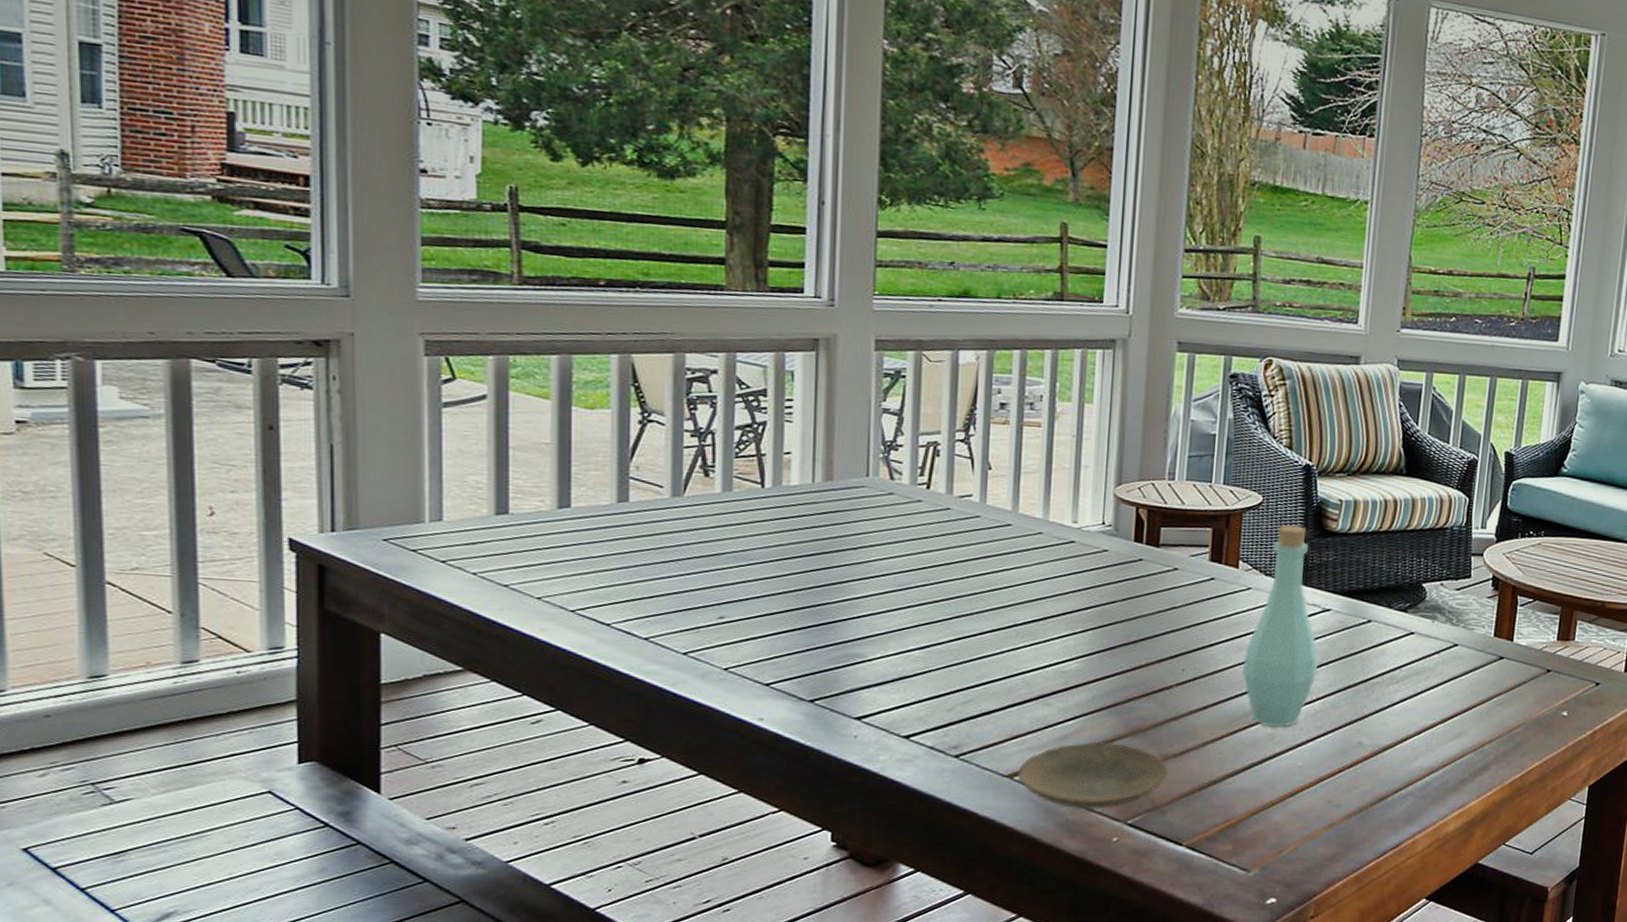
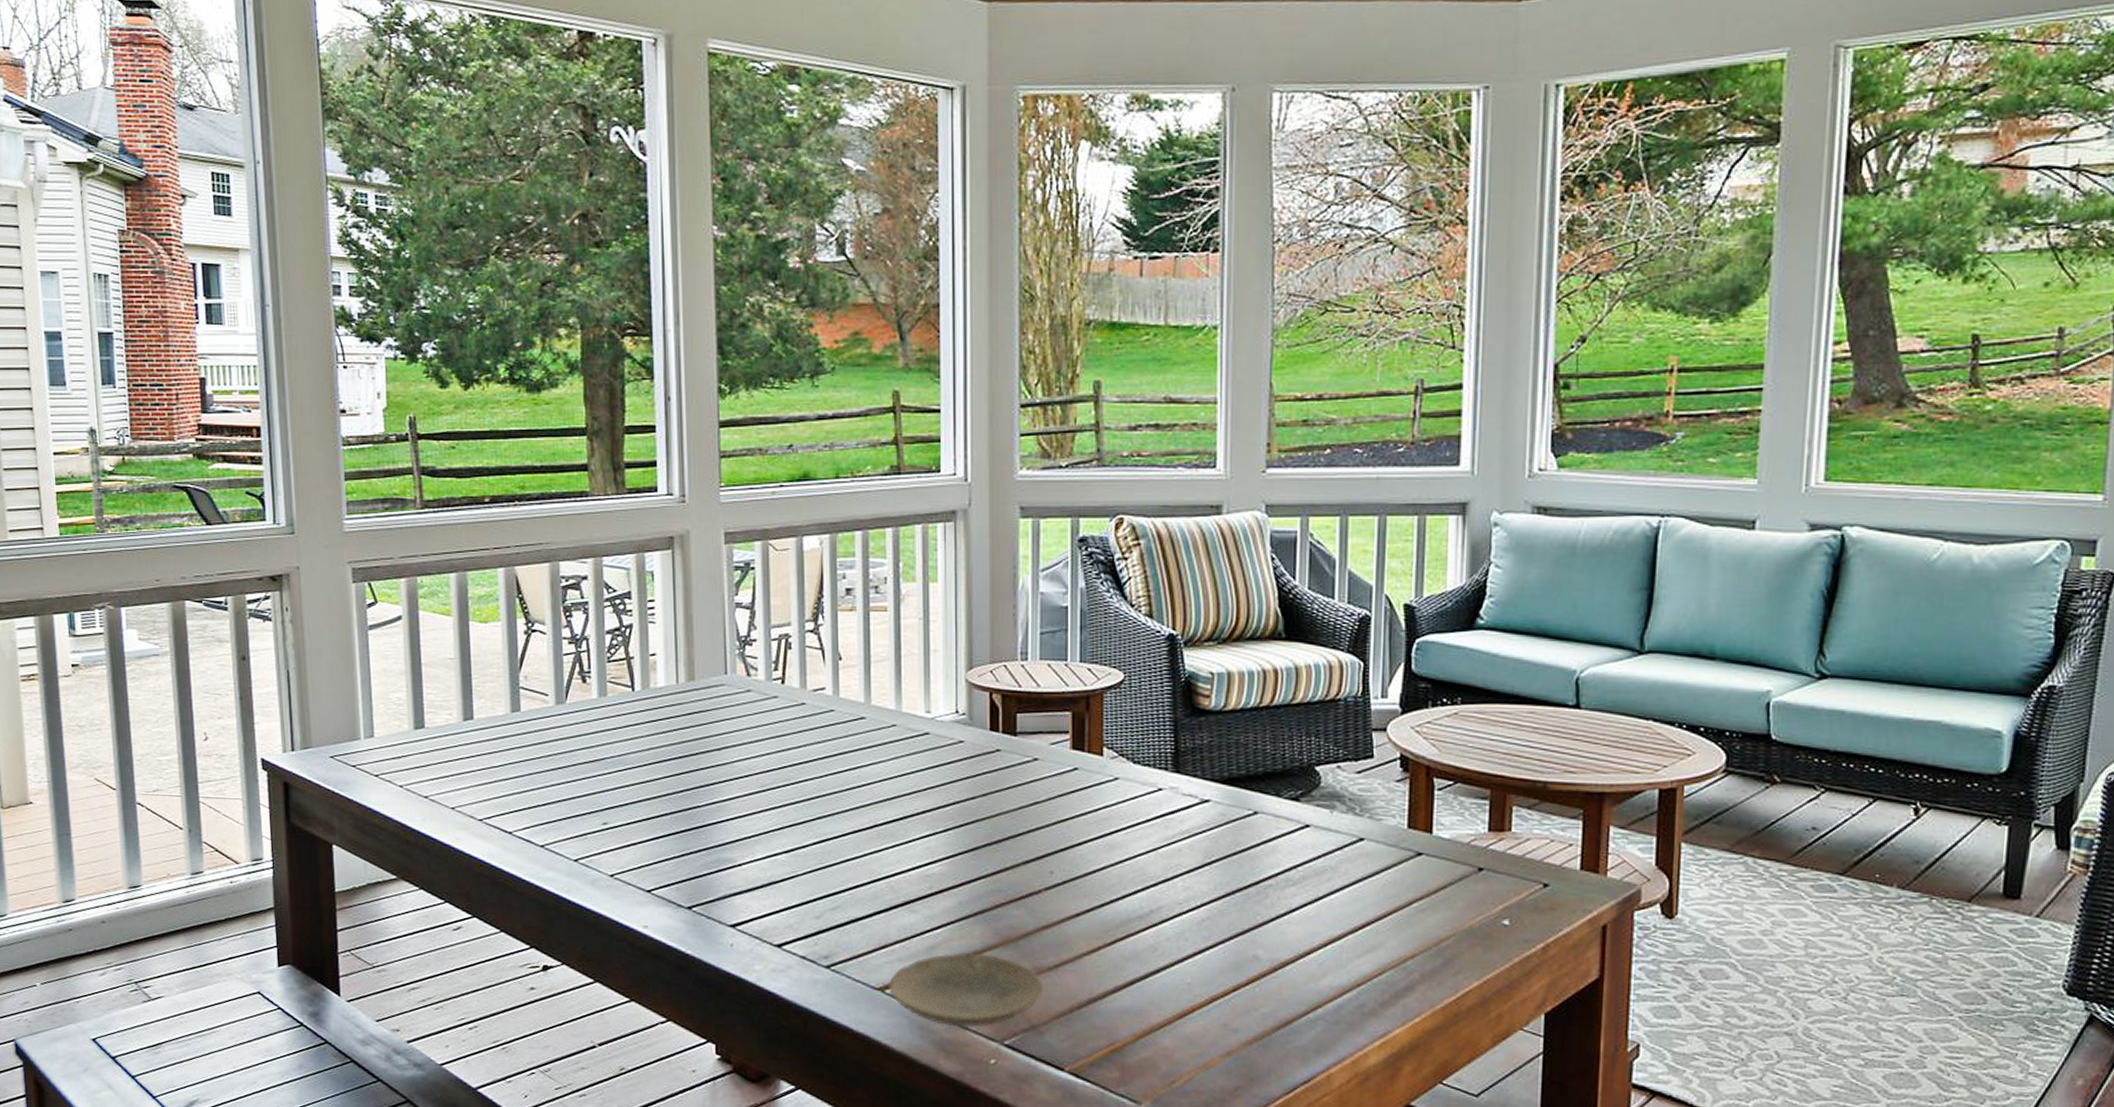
bottle: present [1243,525,1319,727] -> none [1115,704,1200,938]

